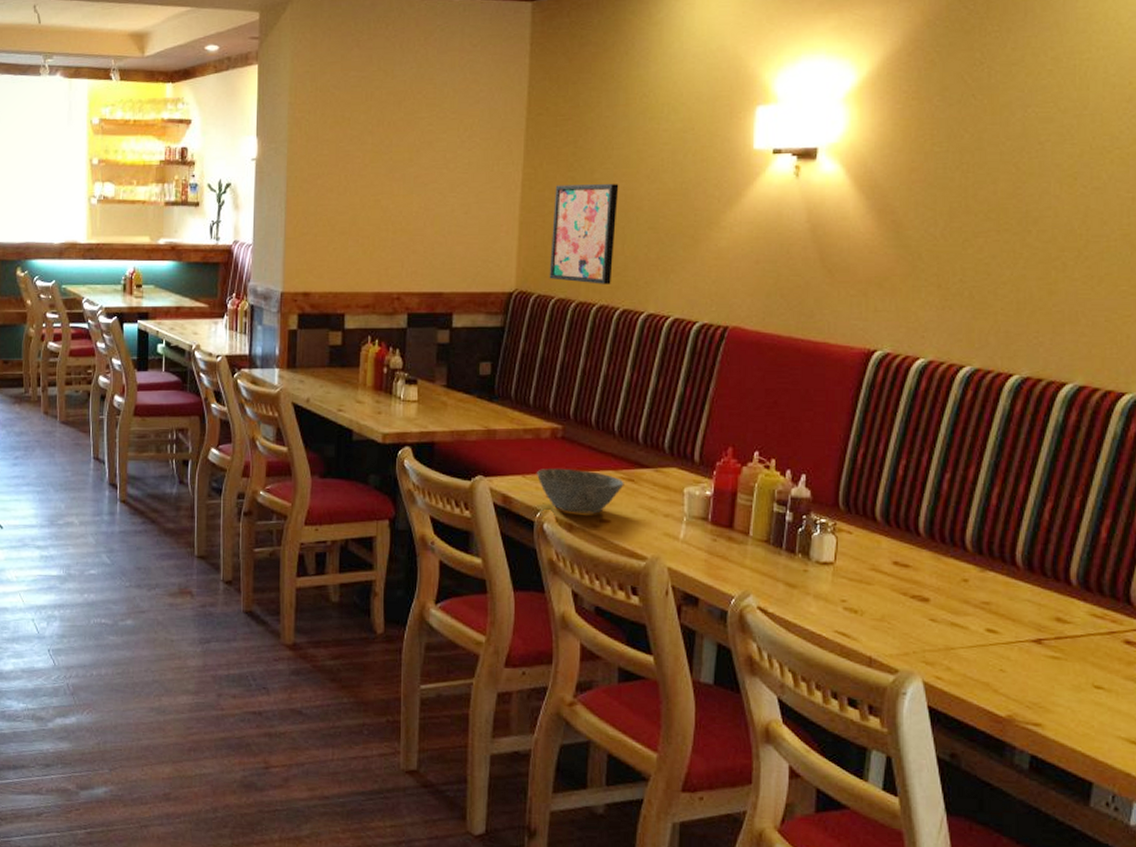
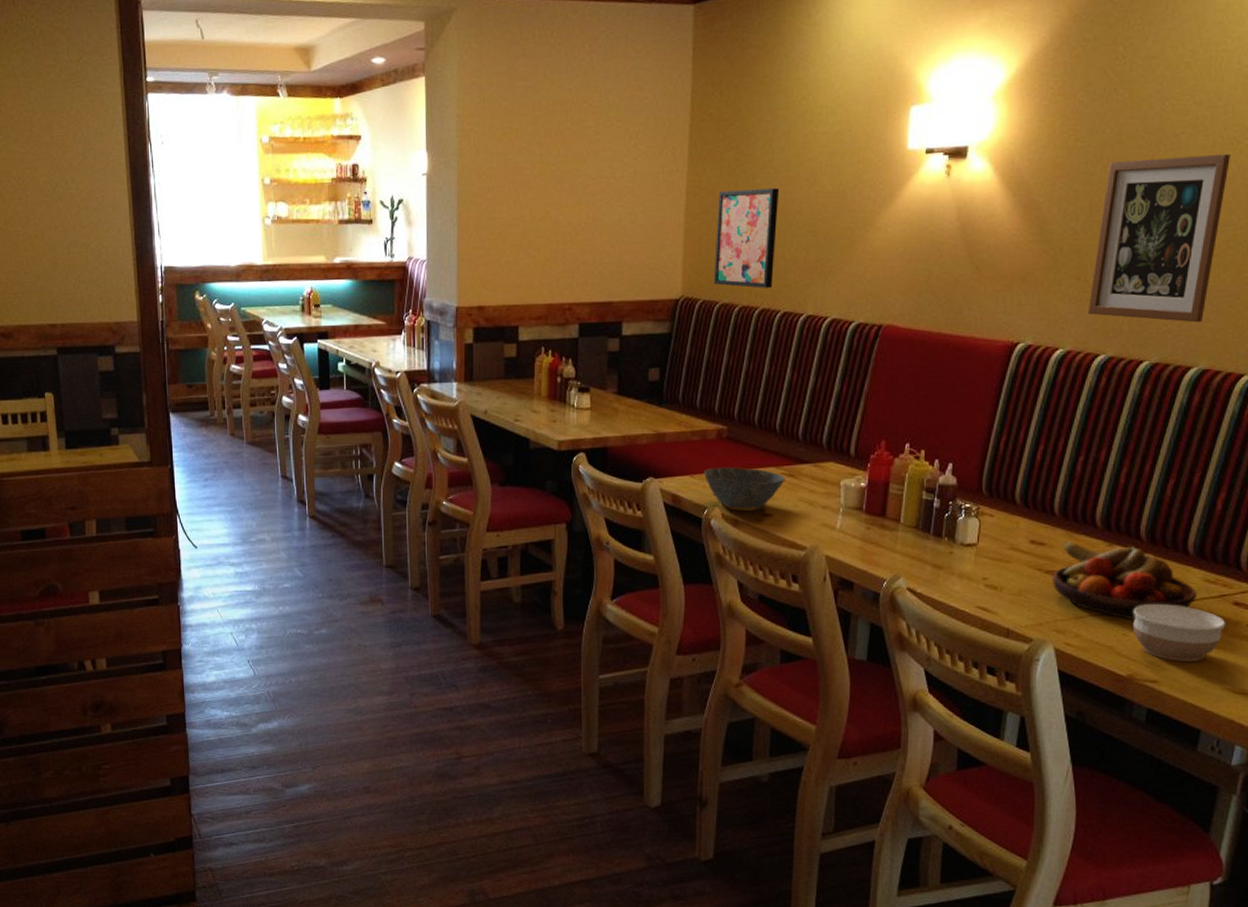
fruit bowl: none [919,564,1082,655] -> present [1052,541,1197,620]
wall art: none [950,164,1100,336] -> present [1087,154,1230,323]
bowl: none [1010,638,1117,705] -> present [1132,604,1226,661]

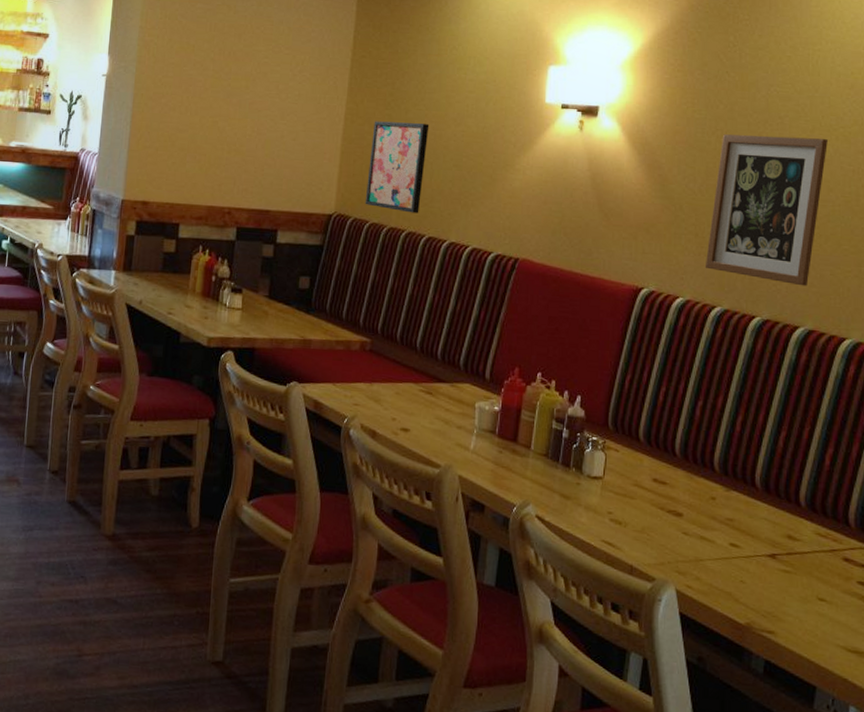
bowl: present [704,467,785,509] -> none [346,378,423,423]
fruit bowl: present [1052,541,1197,620] -> none [674,483,809,568]
bowl: present [1132,604,1226,661] -> none [749,552,837,615]

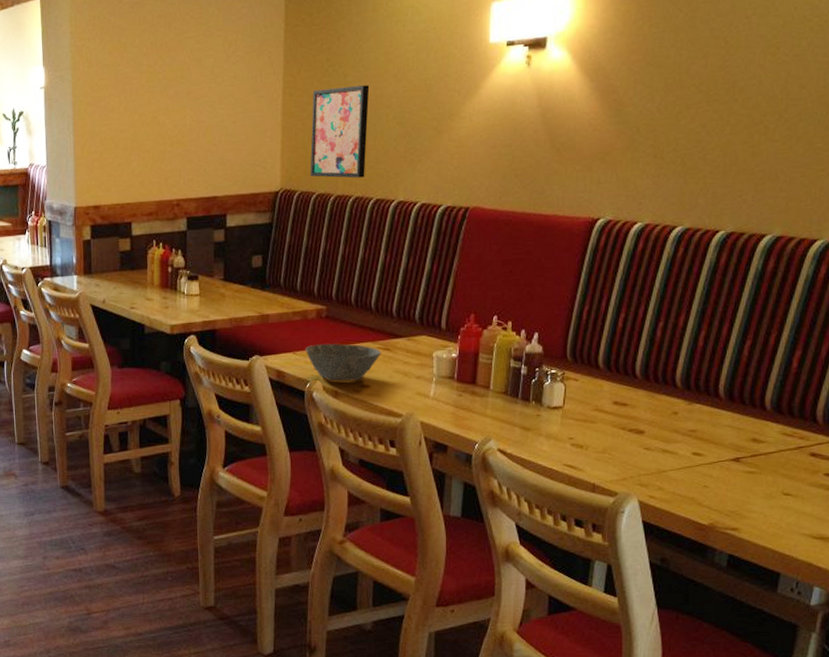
bowl: none [346,378,423,423] -> present [306,343,381,382]
wall art: present [704,134,828,287] -> none [664,32,800,193]

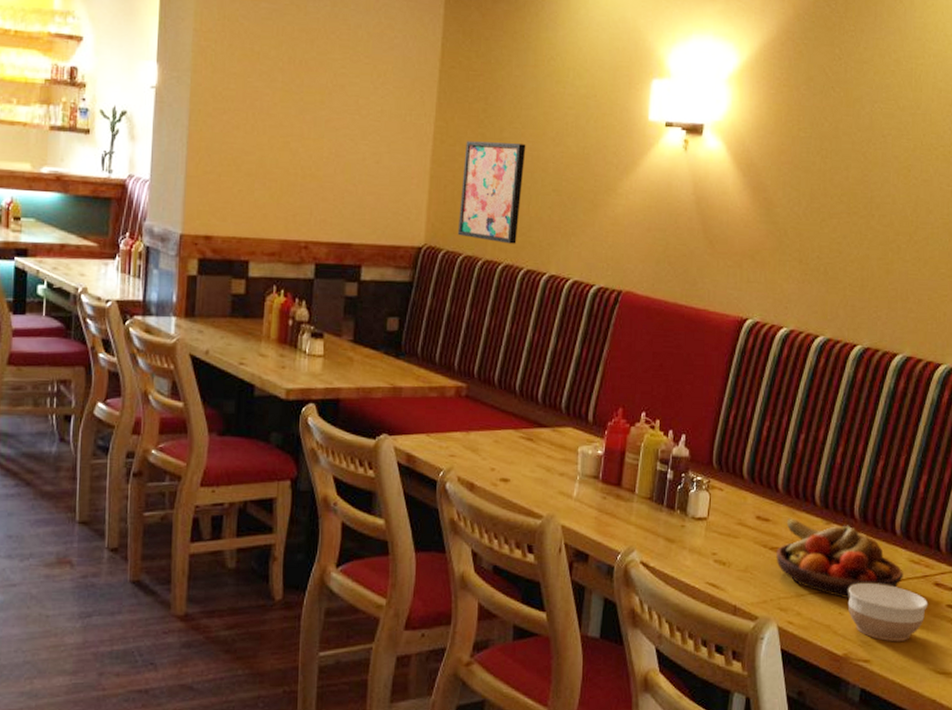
bowl: present [306,343,381,382] -> none [441,426,524,473]
fruit bowl: none [635,401,774,473] -> present [776,518,903,599]
bowl: none [713,457,804,510] -> present [847,583,929,641]

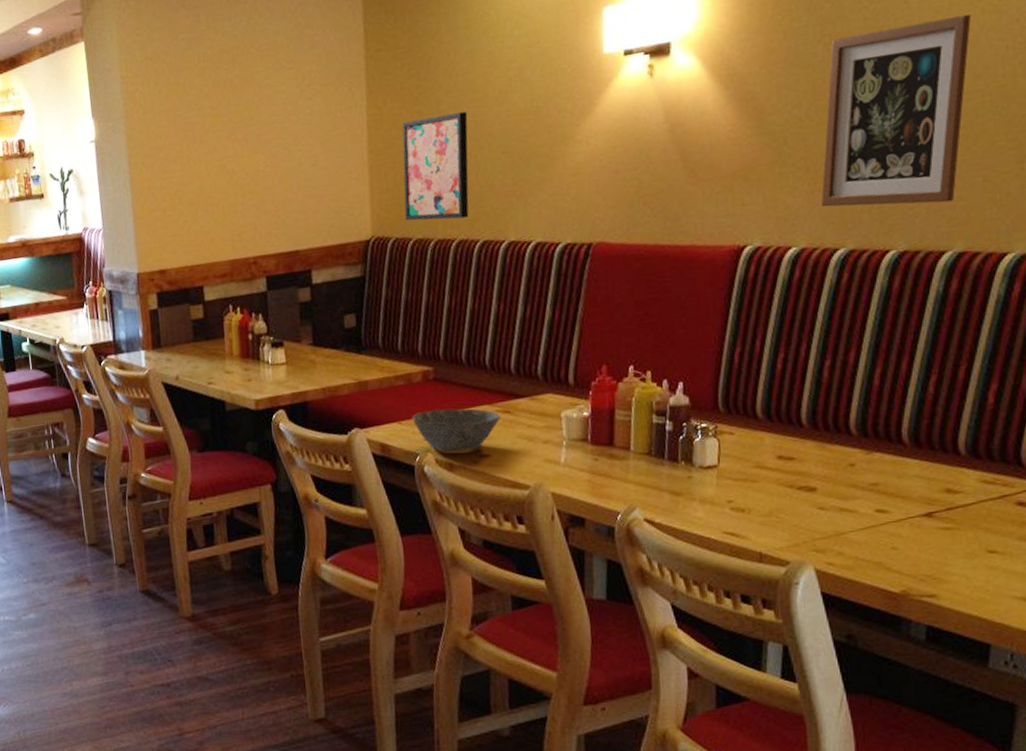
bowl: none [441,426,524,473] -> present [412,408,501,453]
fruit bowl: present [776,518,903,599] -> none [806,451,973,532]
wall art: none [808,154,928,312] -> present [820,15,971,207]
bowl: present [847,583,929,641] -> none [901,510,1010,572]

